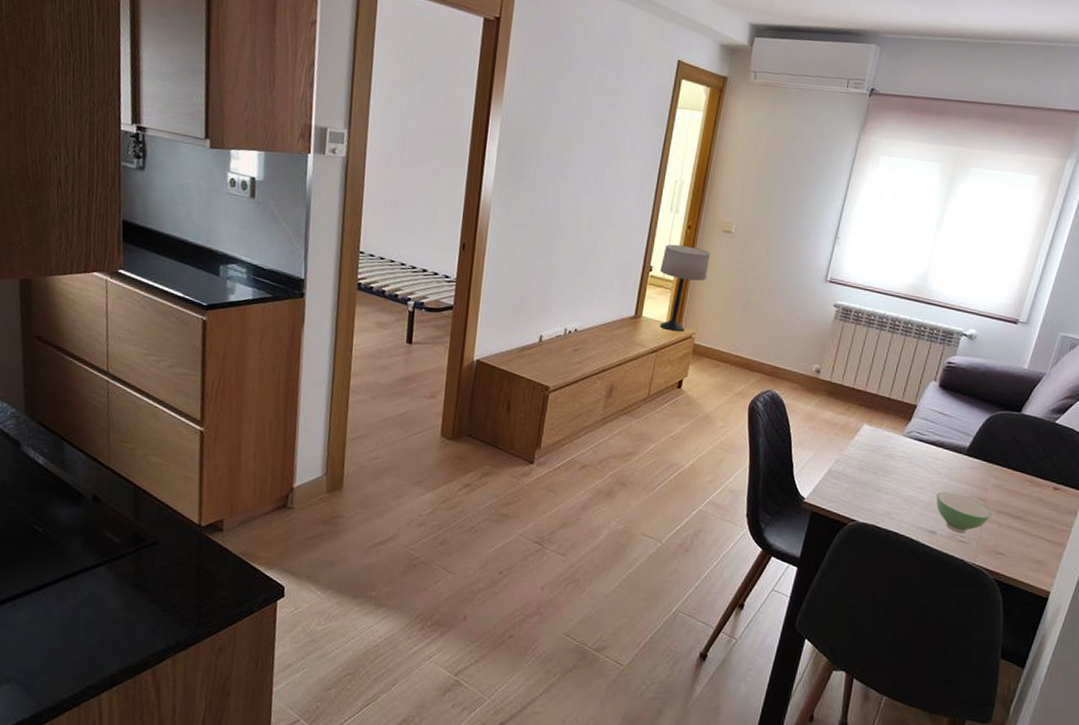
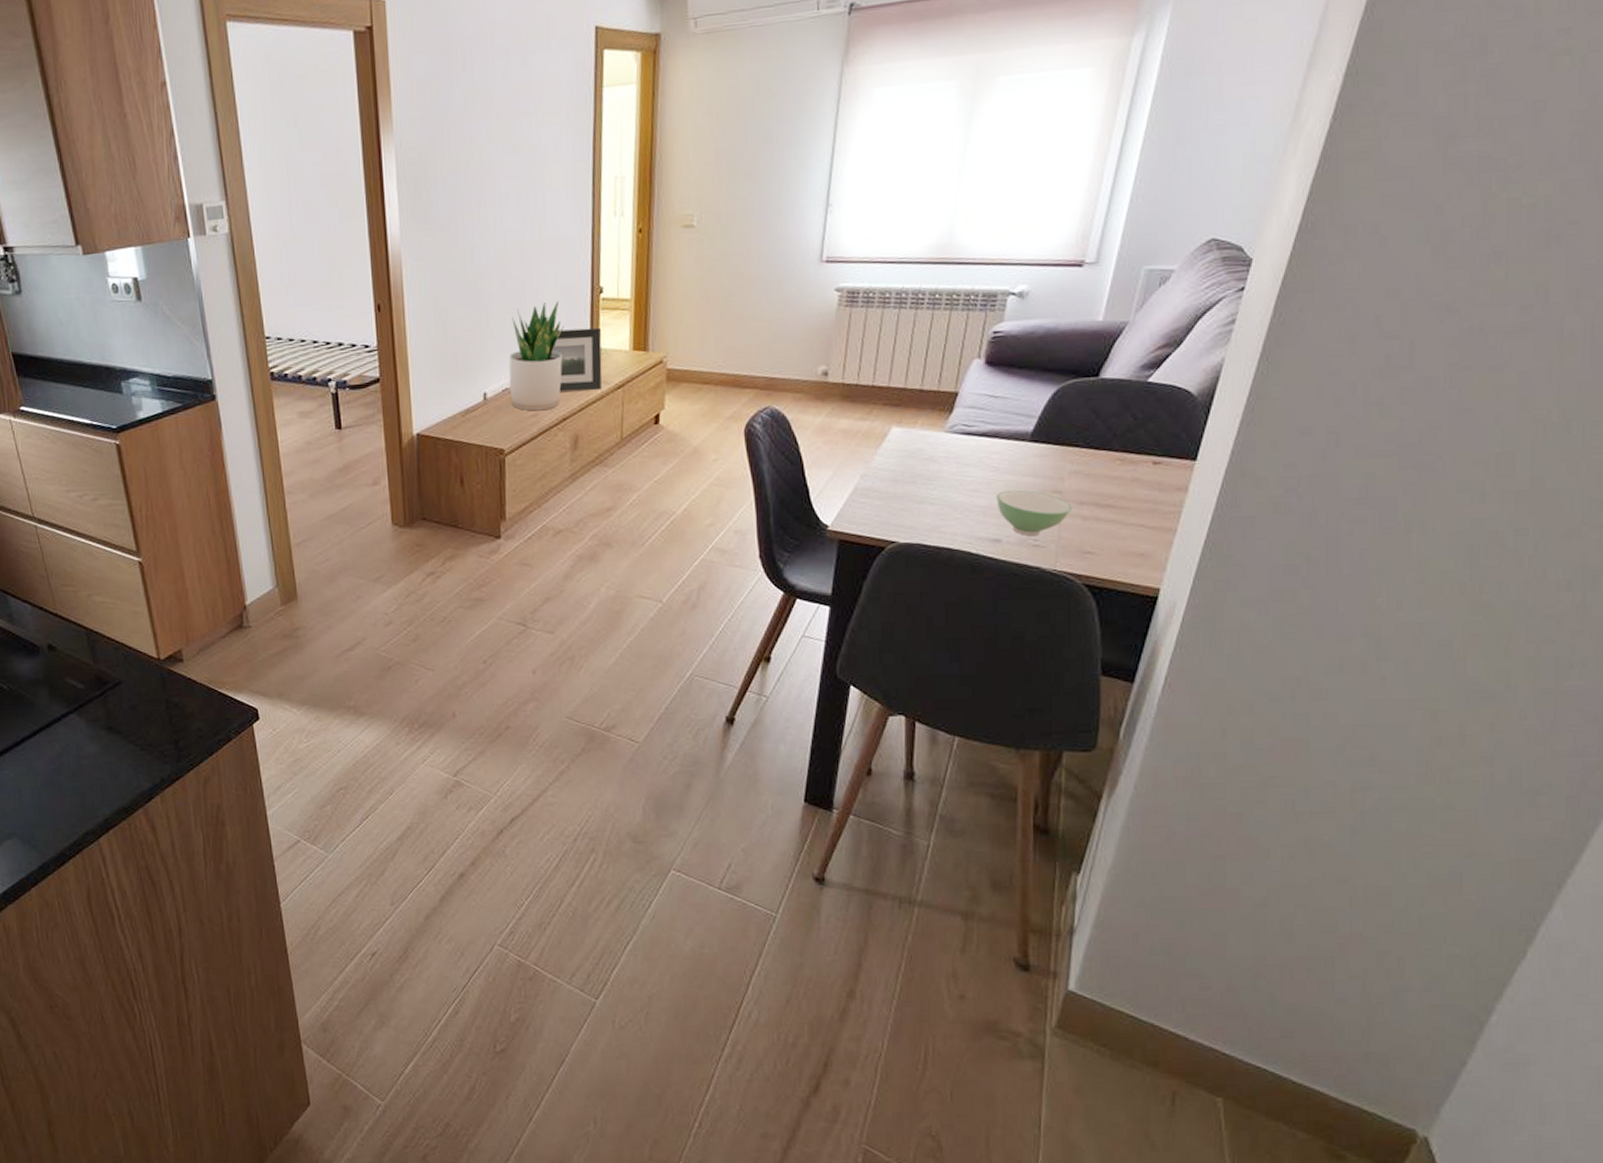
planter: none [562,269,616,360] -> present [509,301,564,411]
picture frame: none [584,291,646,352] -> present [526,327,602,392]
table lamp: present [660,244,710,332] -> none [612,253,671,360]

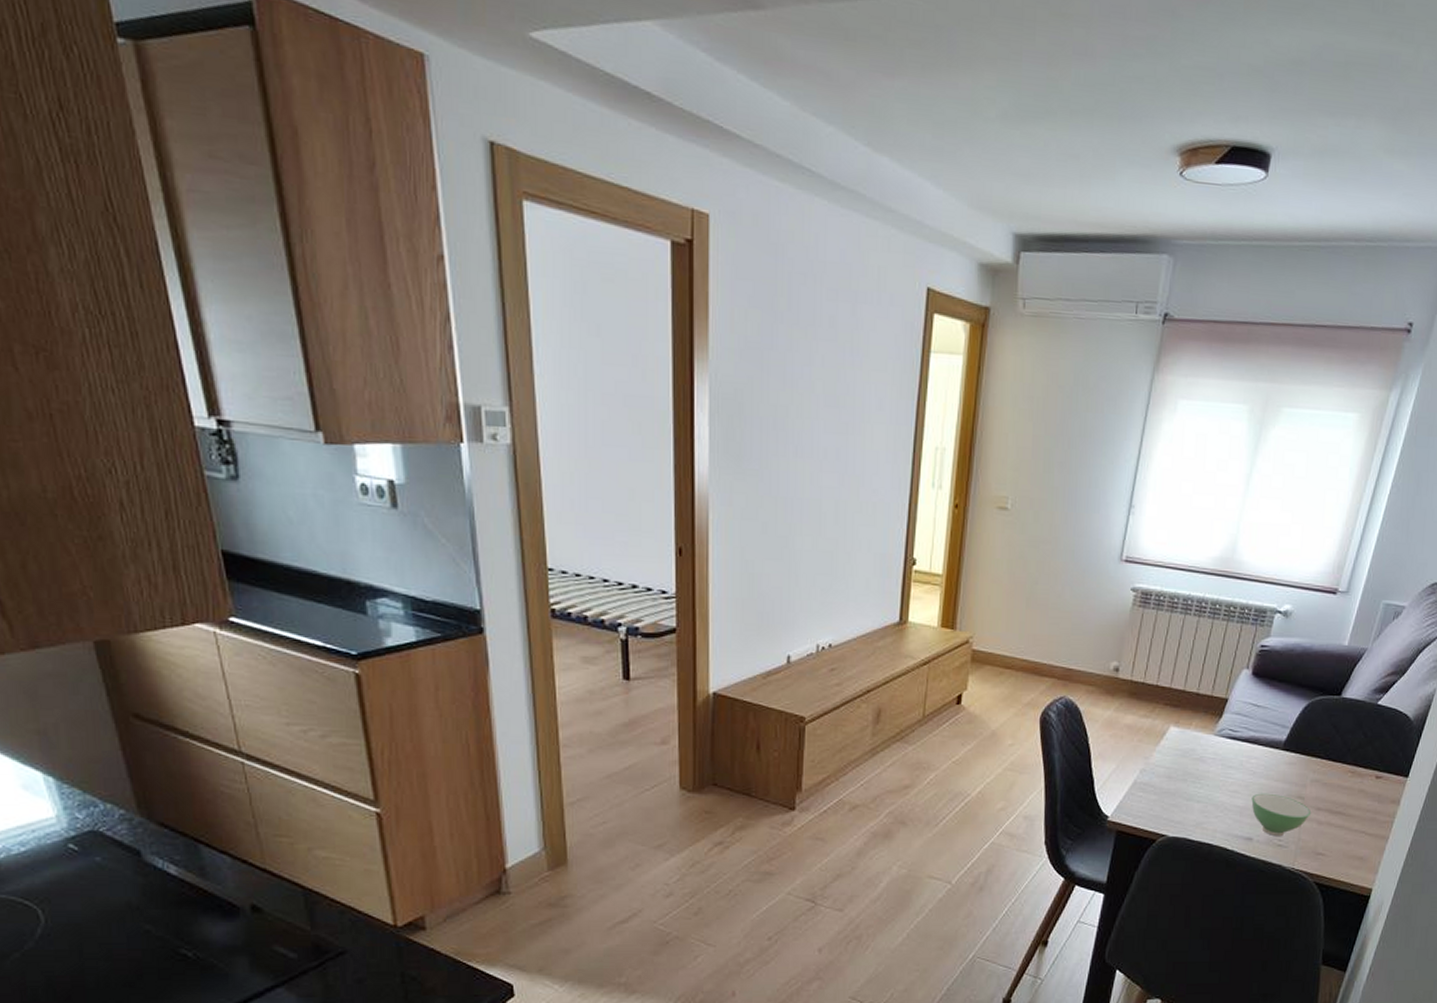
planter: present [509,301,564,411] -> none [814,568,874,680]
picture frame: present [526,327,602,392] -> none [836,597,911,665]

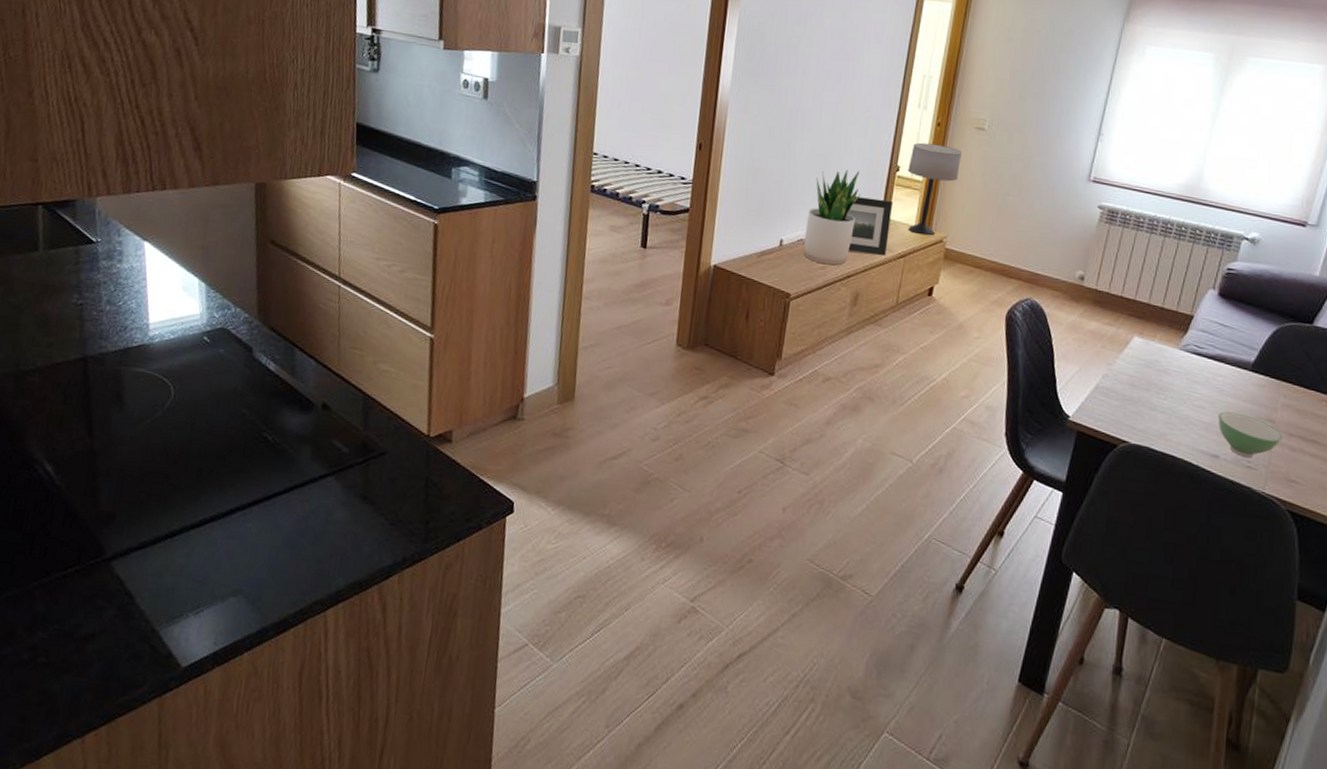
planter: none [814,568,874,680] -> present [804,170,861,266]
picture frame: none [836,597,911,665] -> present [827,193,893,257]
table lamp: none [925,529,984,637] -> present [908,142,962,236]

